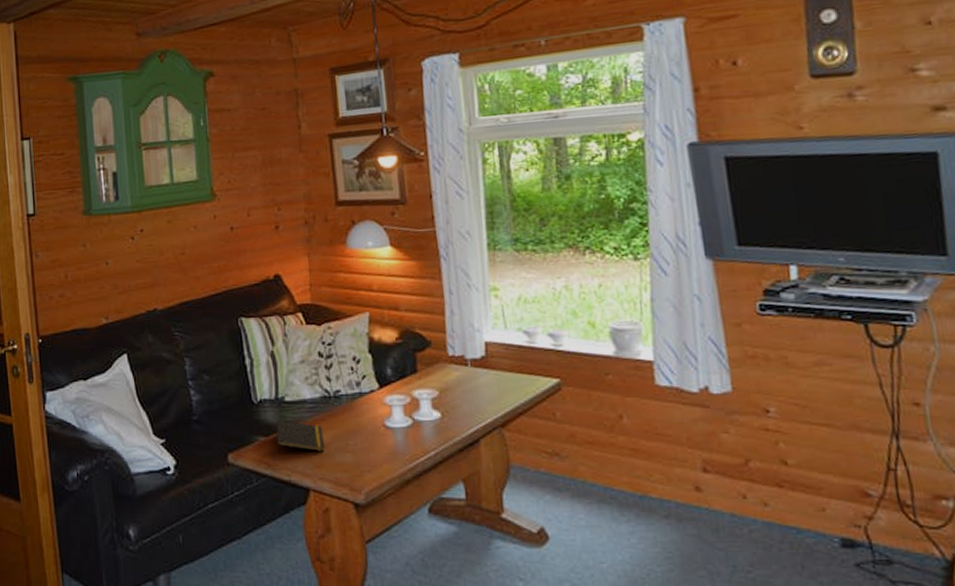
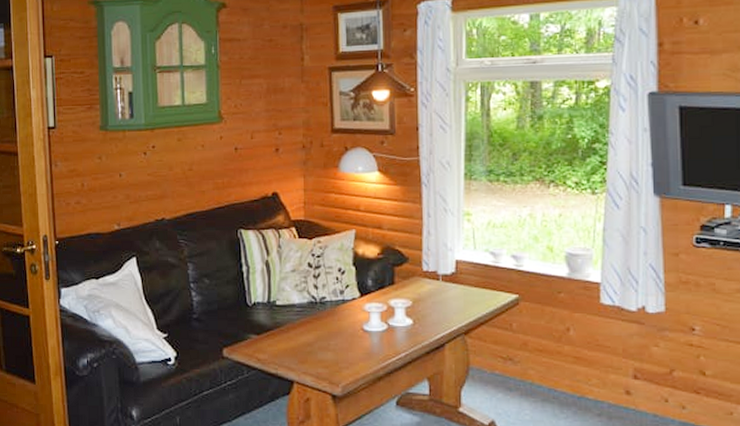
notepad: present [276,420,325,455] -> none [266,321,309,351]

